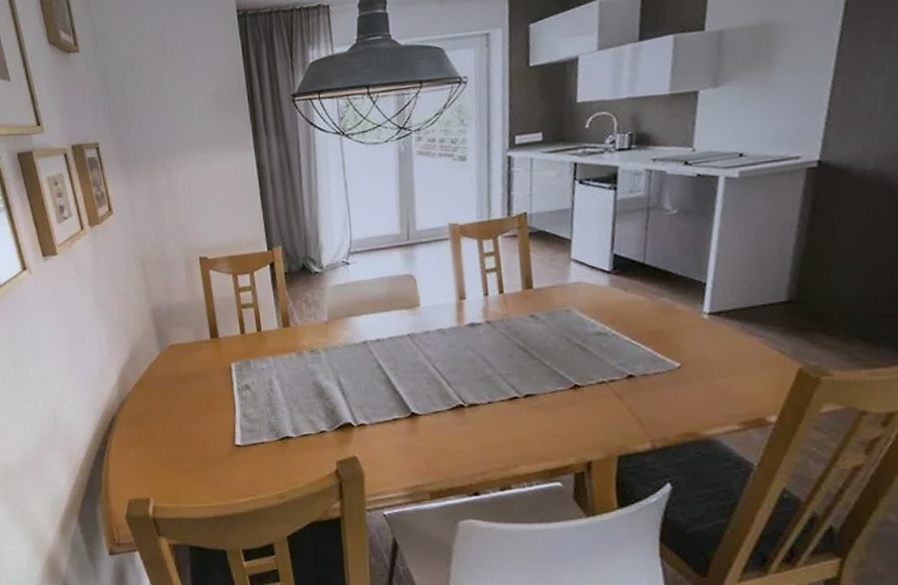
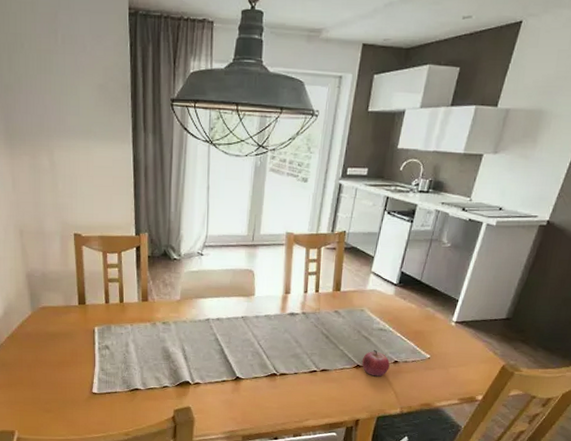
fruit: none [581,361,622,399] -> present [362,349,390,377]

